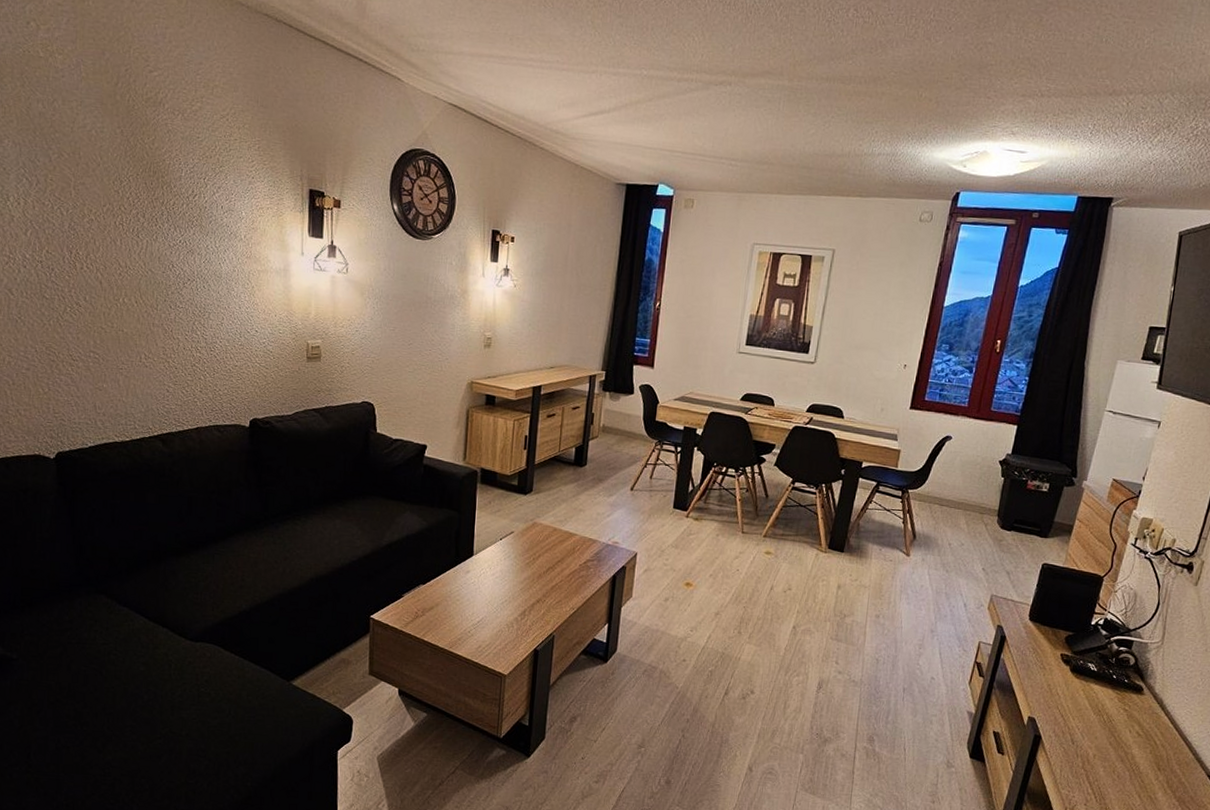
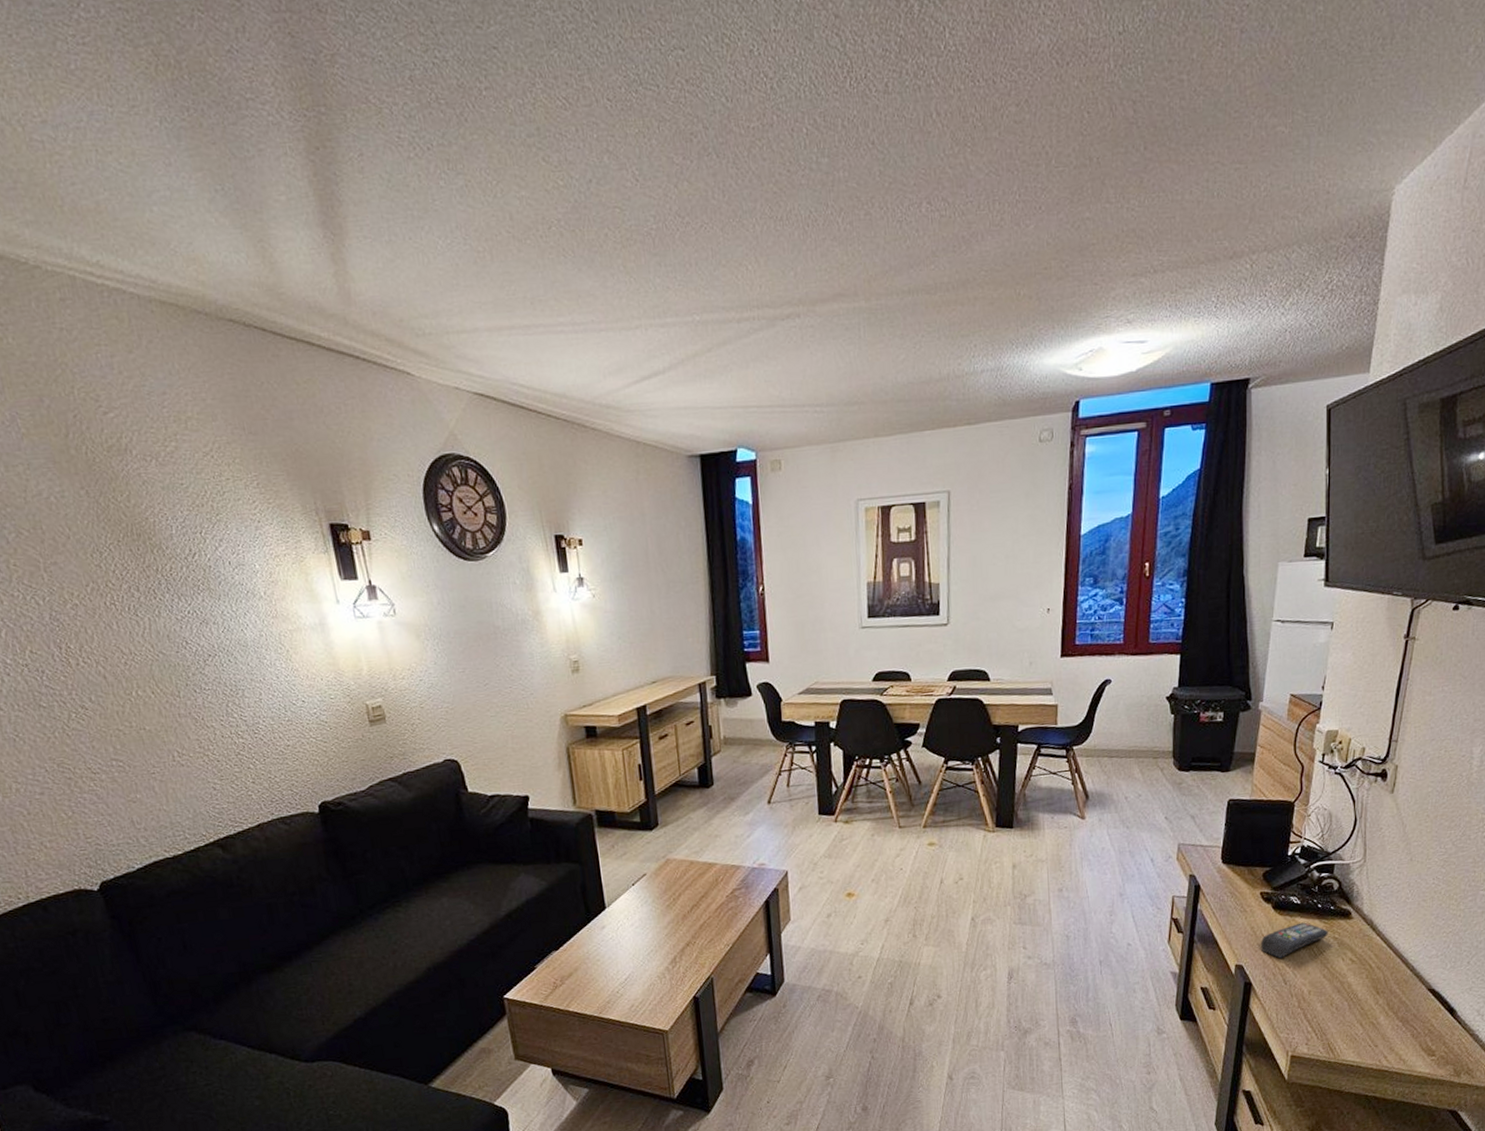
remote control: none [1054,689,1121,719] -> present [1260,922,1329,959]

